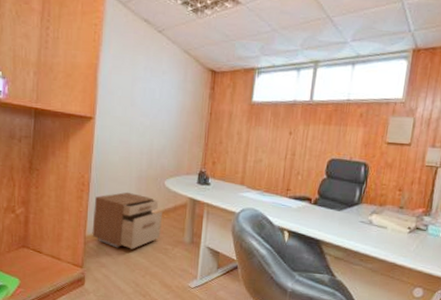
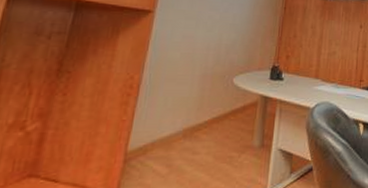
filing cabinet: present [92,192,162,249] -> none [136,93,229,163]

